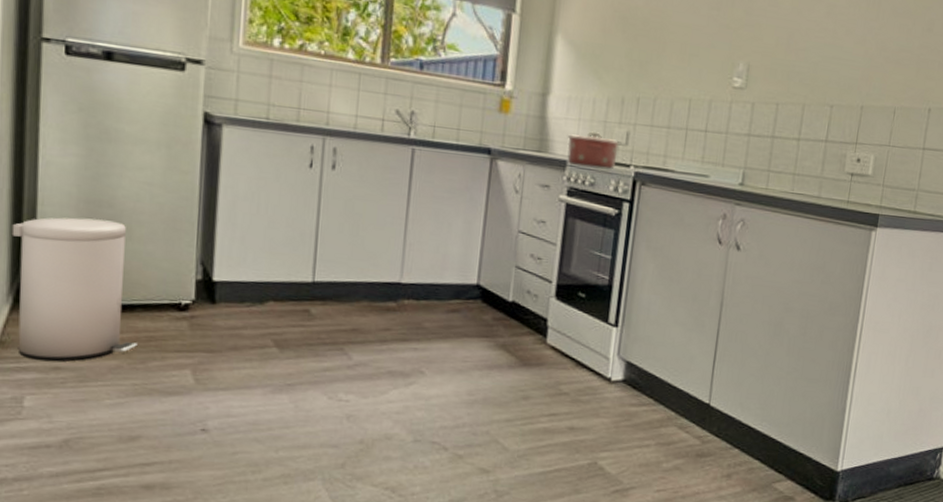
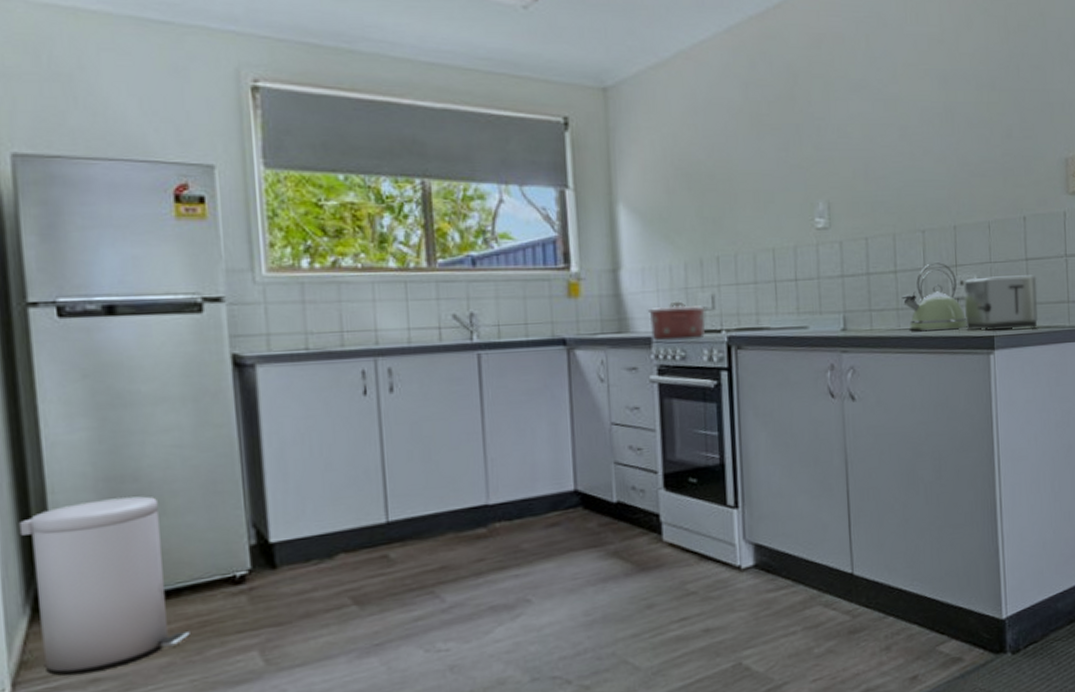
kettle: none [800,137,857,204] -> present [902,262,968,332]
toaster: none [855,157,930,215] -> present [963,275,1038,331]

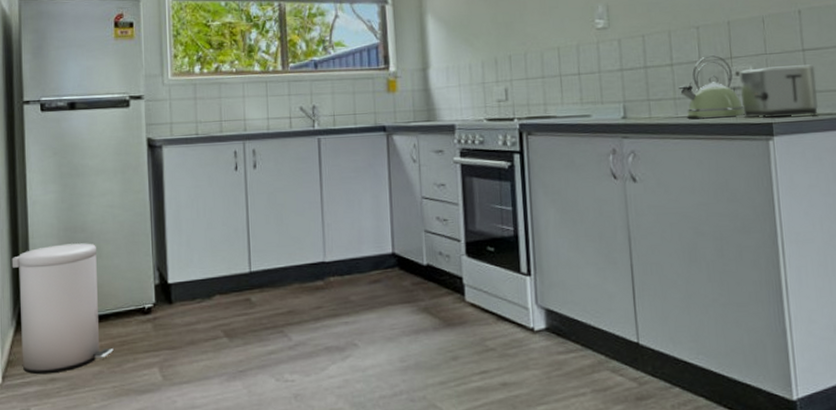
casserole: present [647,301,708,341] -> none [451,94,502,128]

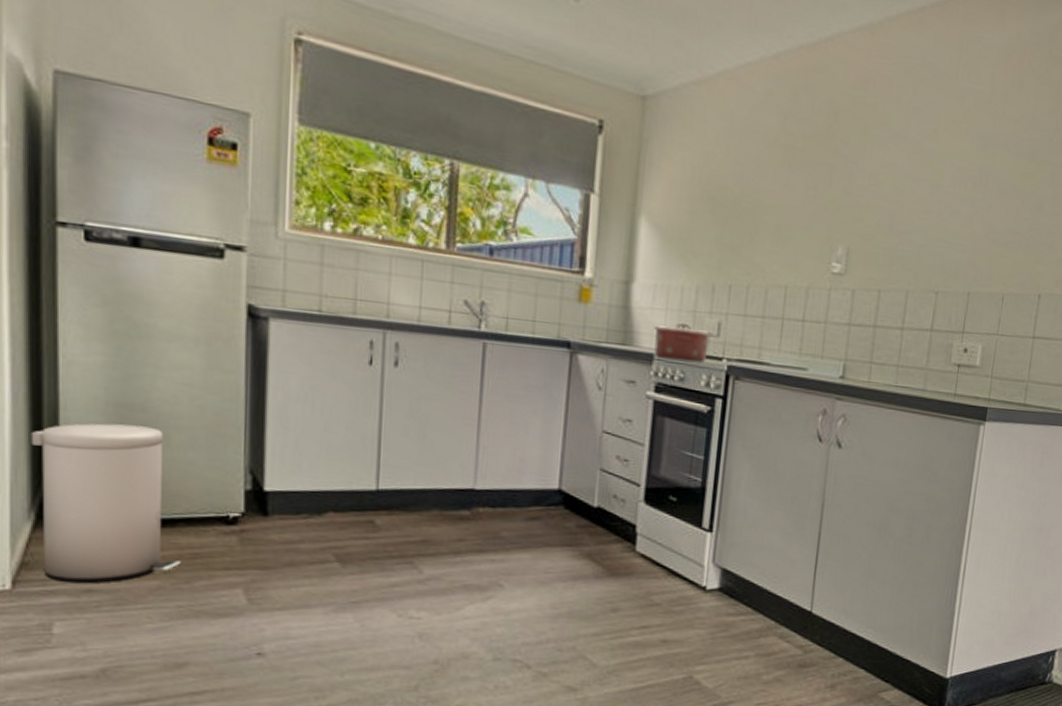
casserole: none [451,94,502,128] -> present [653,322,713,364]
kettle: present [678,55,745,119] -> none [904,325,964,397]
toaster: present [740,64,818,118] -> none [962,347,1040,407]

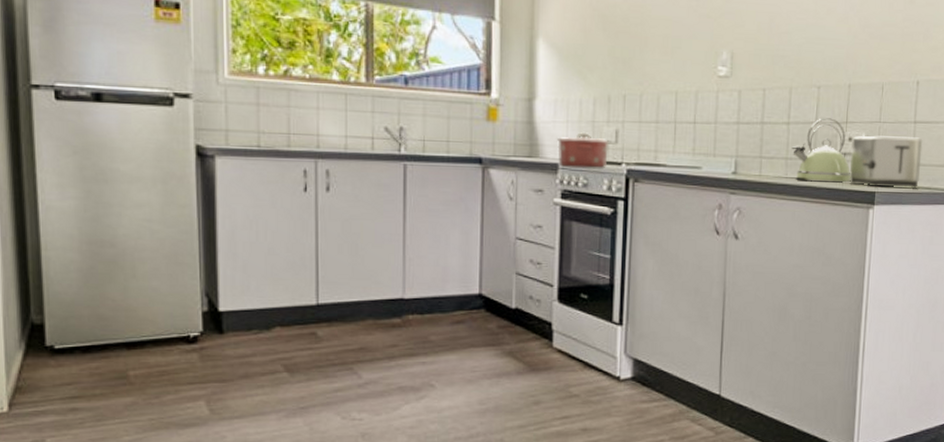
pedal bin: present [31,423,181,584] -> none [18,259,151,404]
kettle: none [904,325,964,397] -> present [792,118,851,183]
toaster: none [962,347,1040,407] -> present [850,135,923,189]

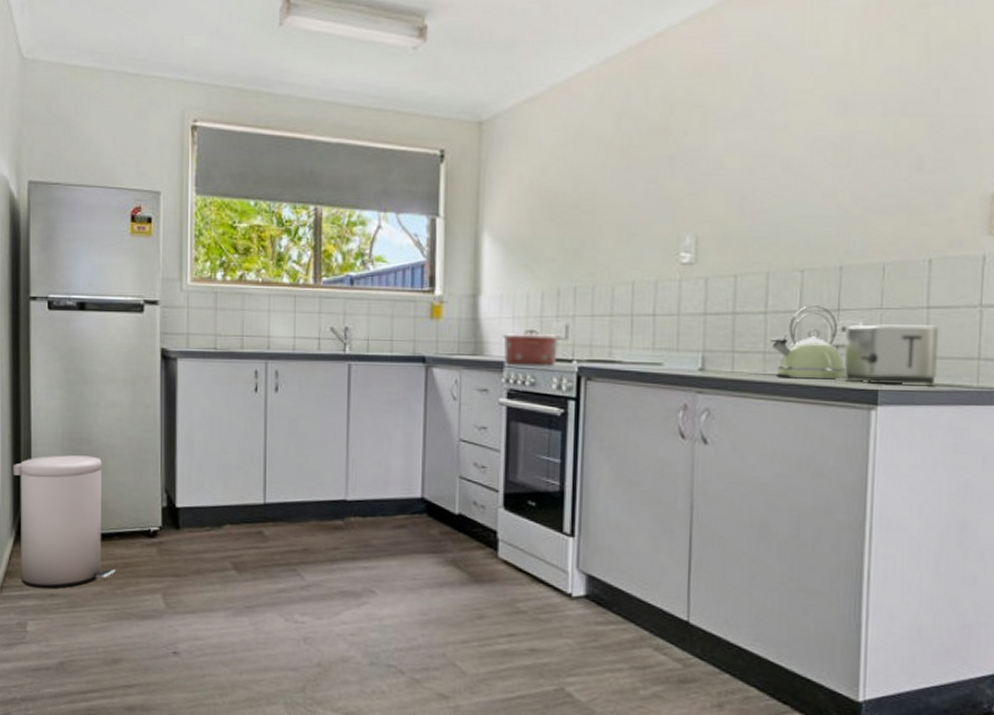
pedal bin: none [18,259,151,404] -> present [13,455,116,589]

